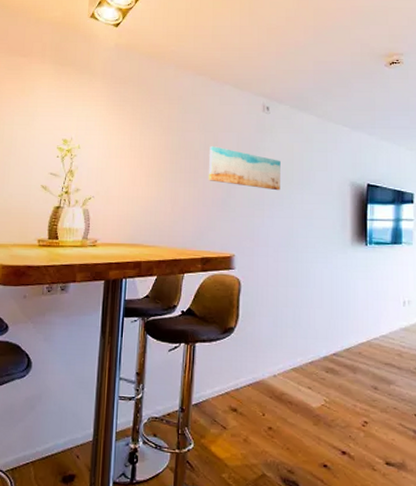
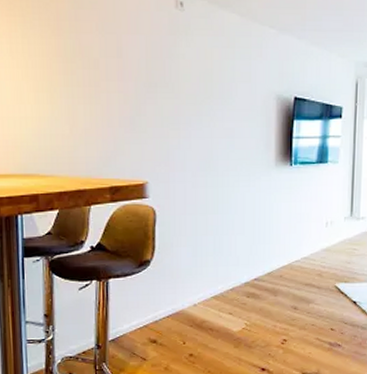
wall art: present [208,146,281,191] -> none [111,52,198,107]

